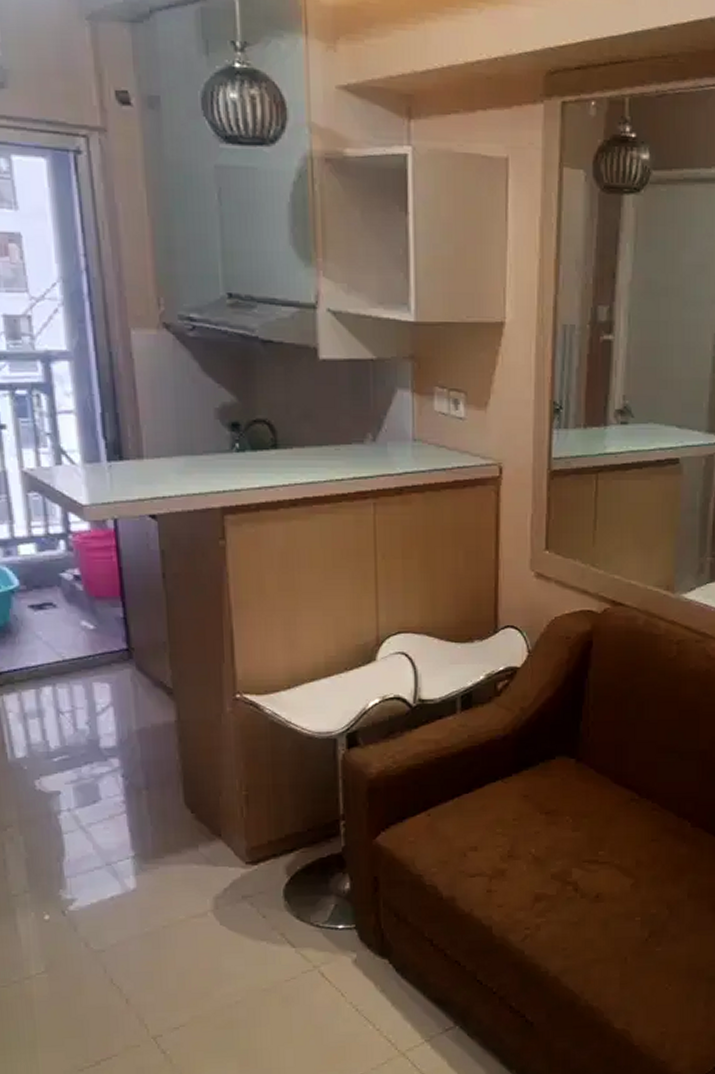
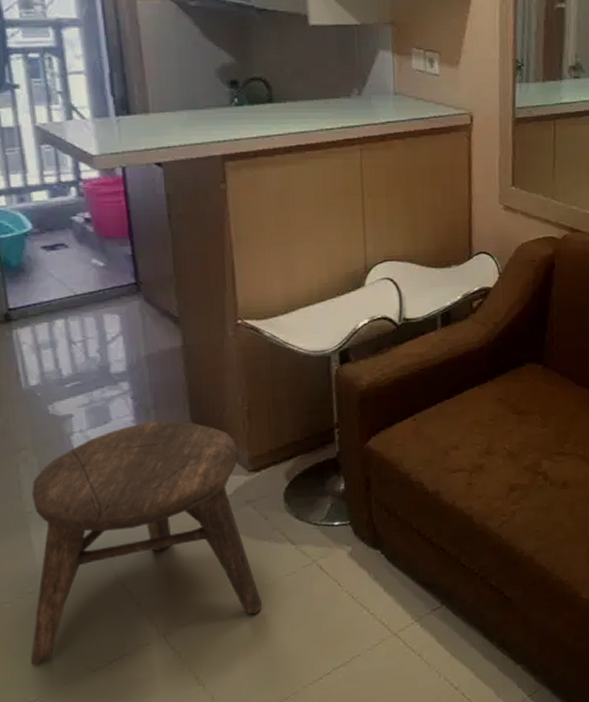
stool: none [16,803,259,1061] -> present [31,421,263,667]

